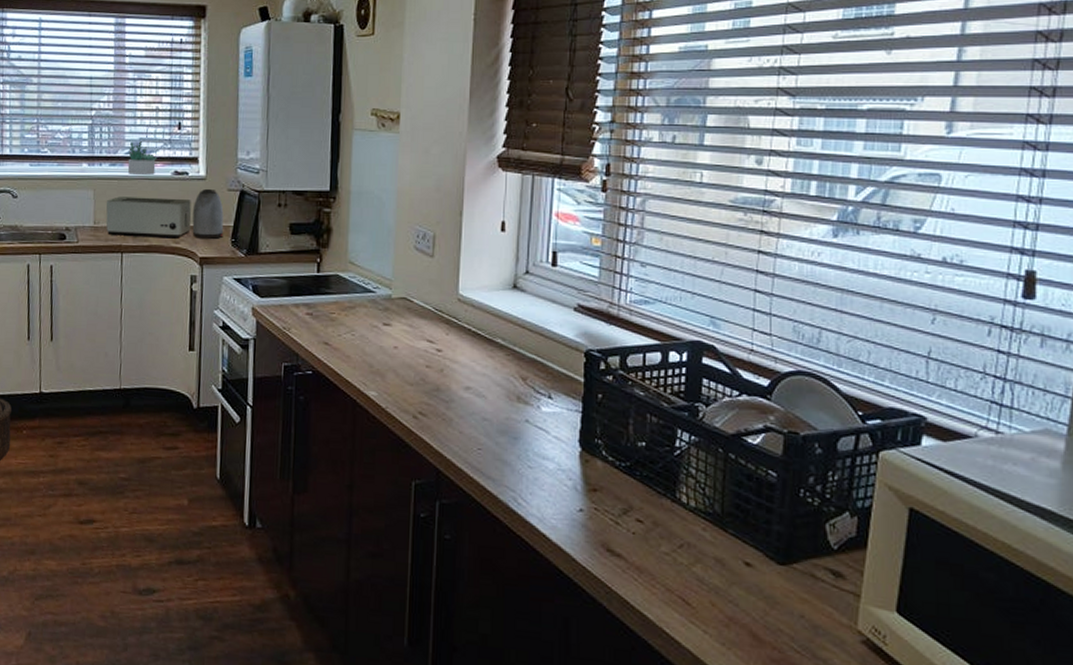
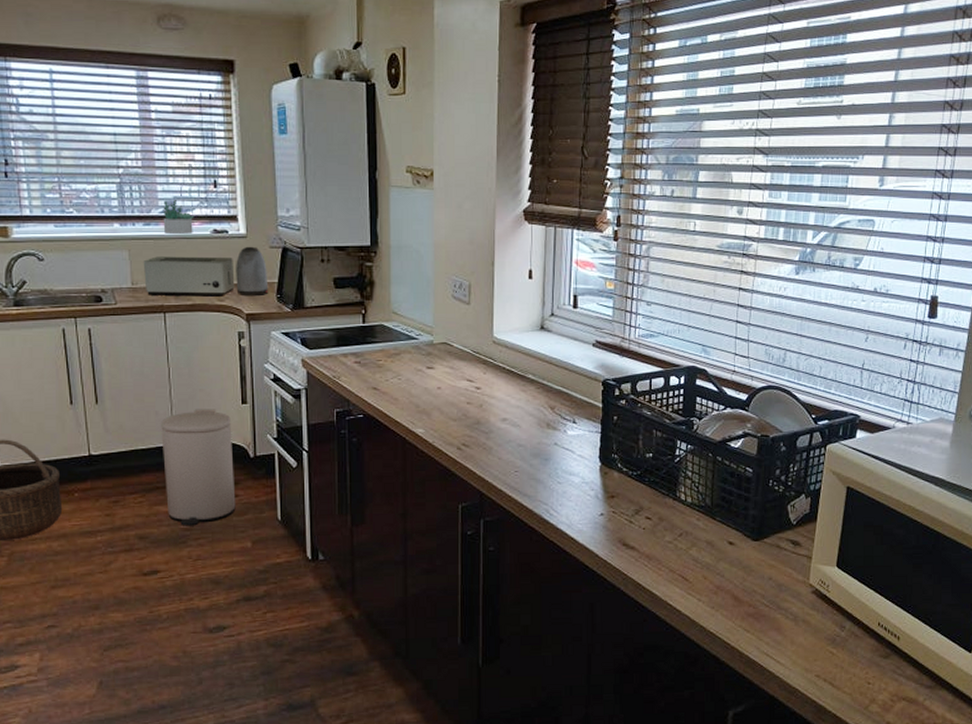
pedal bin: none [108,353,177,476] -> present [161,409,236,526]

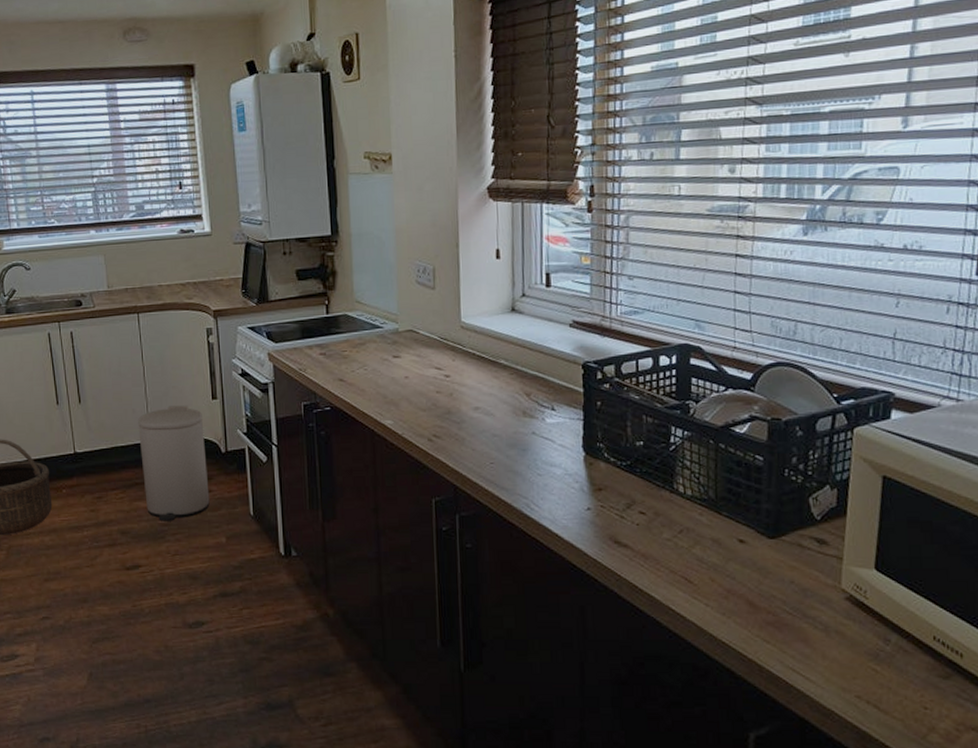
toaster: present [143,256,235,297] -> none [117,256,202,297]
succulent plant: present [163,200,194,235] -> none [133,204,162,238]
kettle: present [236,246,269,295] -> none [202,243,234,292]

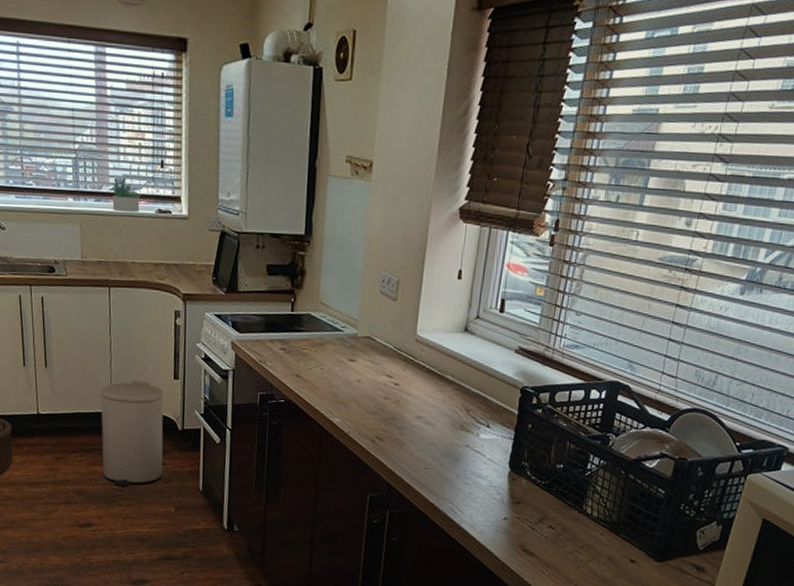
succulent plant: none [133,204,162,238] -> present [112,178,141,213]

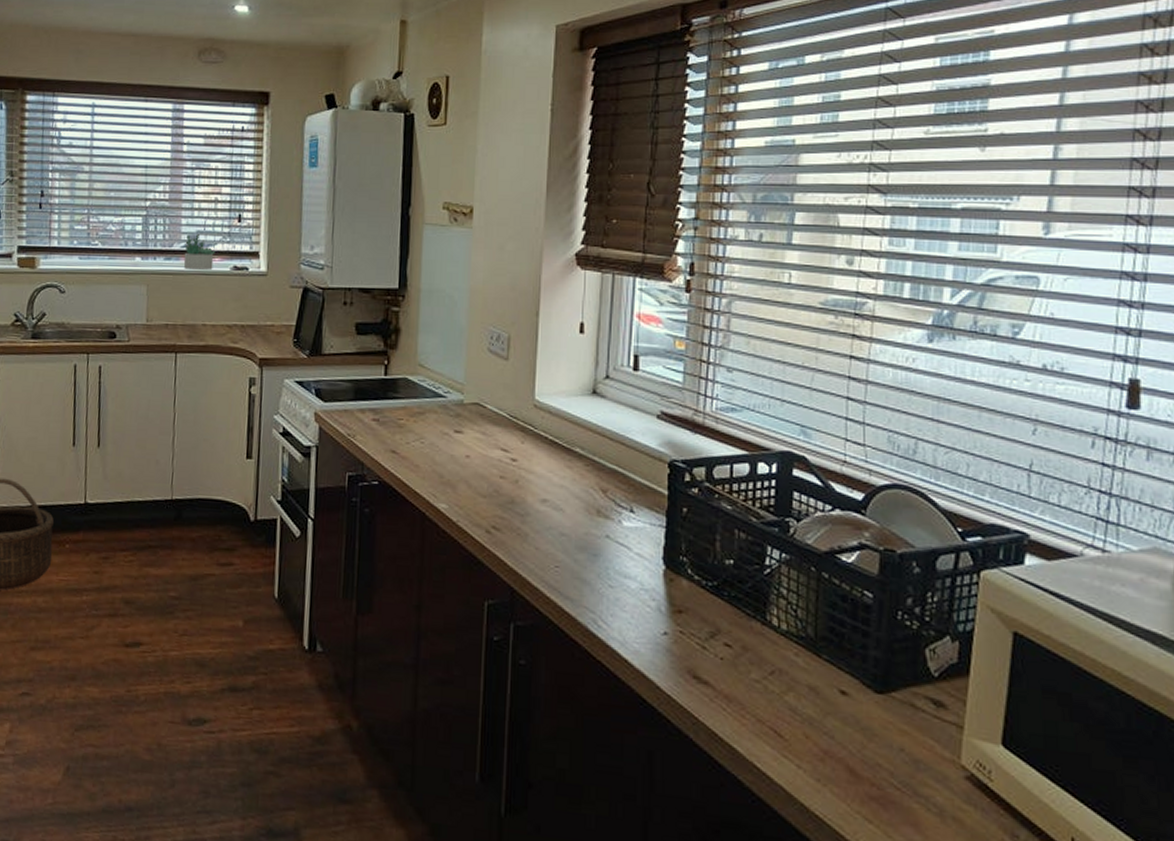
pedal bin: present [101,380,164,488] -> none [157,460,234,595]

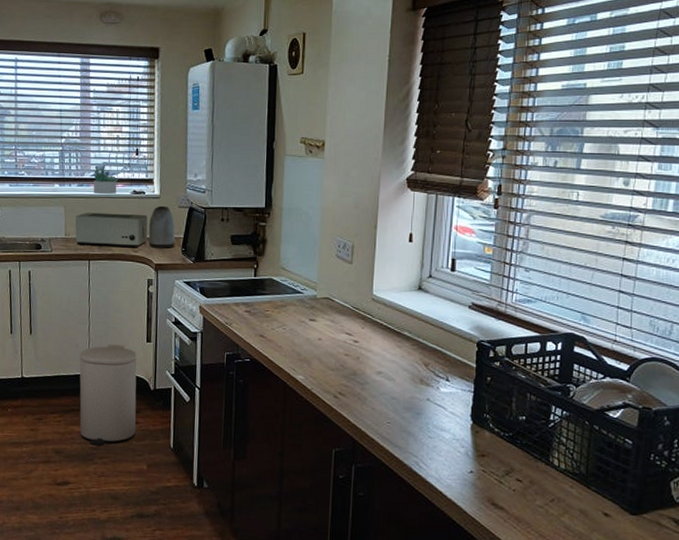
pedal bin: none [157,460,234,595] -> present [79,344,137,446]
toaster: none [159,292,251,338] -> present [75,212,148,248]
kettle: none [251,285,286,339] -> present [148,205,176,248]

